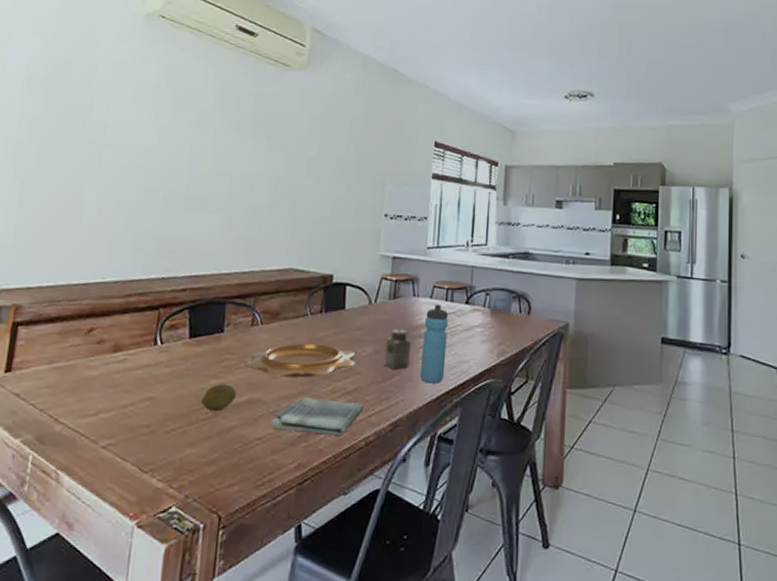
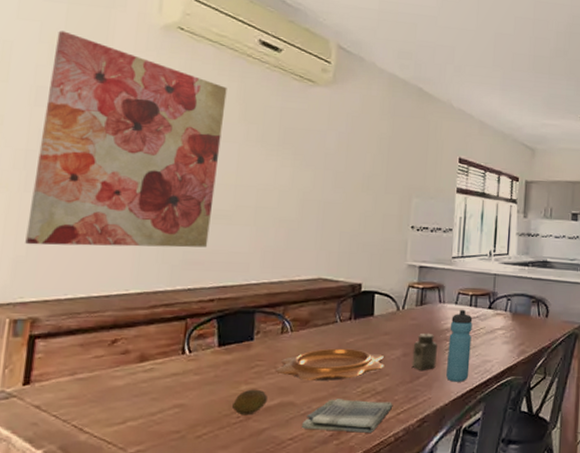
wall art: none [13,23,204,236] -> present [25,31,227,248]

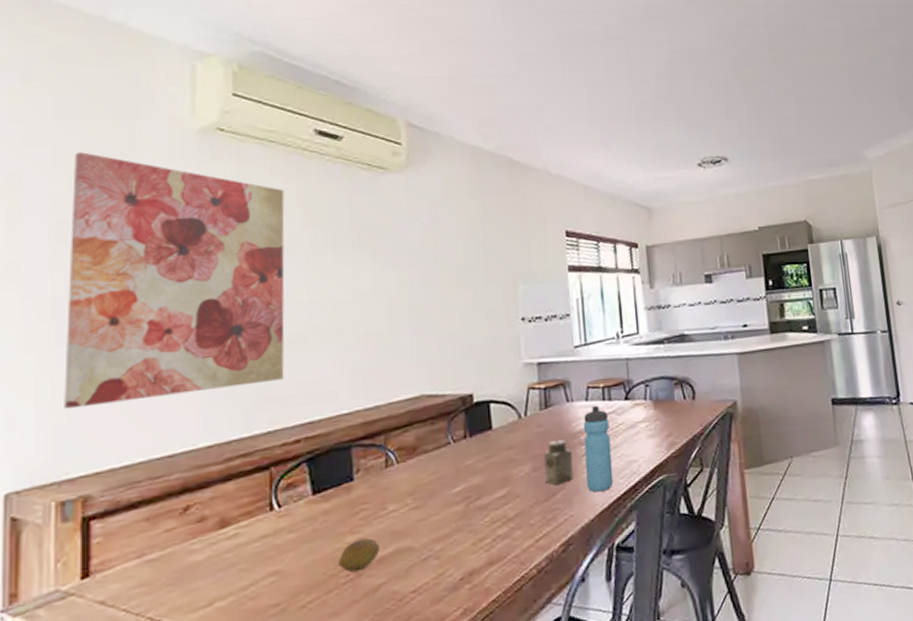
decorative bowl: present [275,348,385,381] -> none [384,472,513,519]
dish towel: present [302,399,393,433] -> none [425,527,530,577]

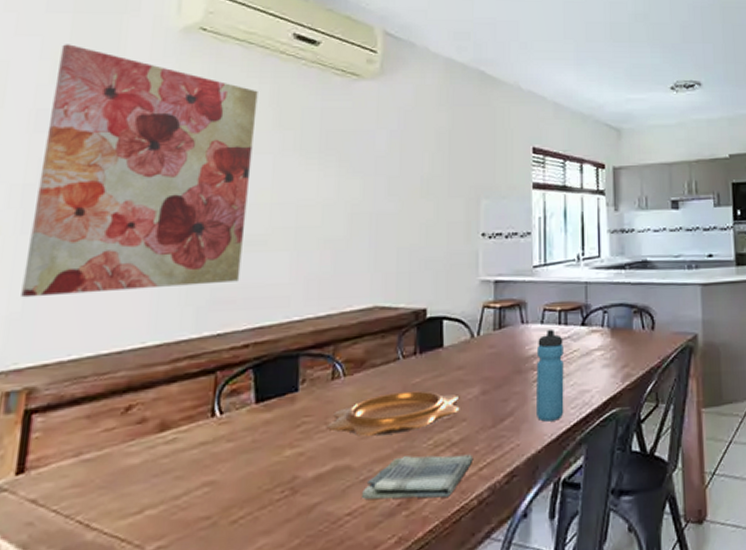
fruit: present [339,538,379,573] -> none [275,453,318,489]
decorative bowl: none [384,472,513,519] -> present [326,390,460,436]
dish towel: none [425,527,530,577] -> present [362,454,474,500]
salt shaker: present [543,439,573,485] -> none [493,362,523,411]

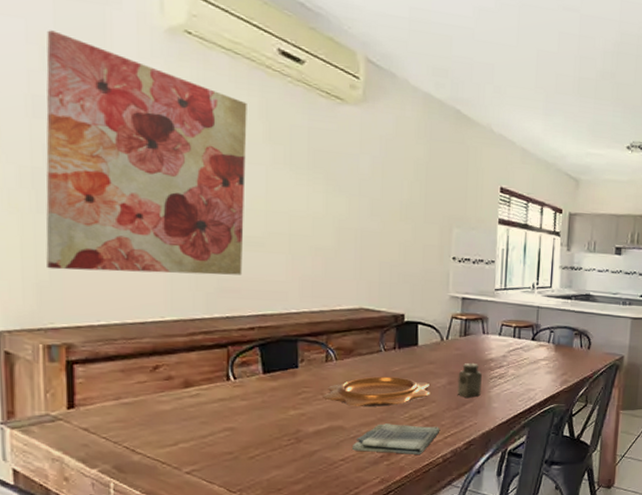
salt shaker: none [493,362,523,411] -> present [457,362,482,398]
water bottle: present [536,329,564,422] -> none [491,340,516,409]

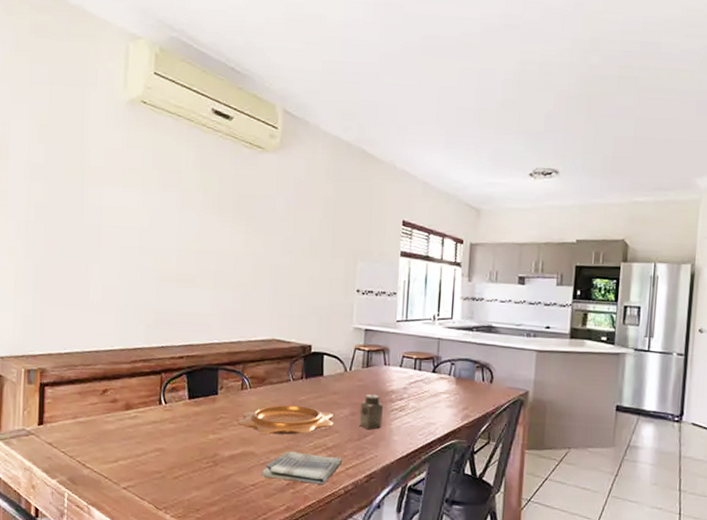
wall art: present [46,30,247,275] -> none [31,111,186,309]

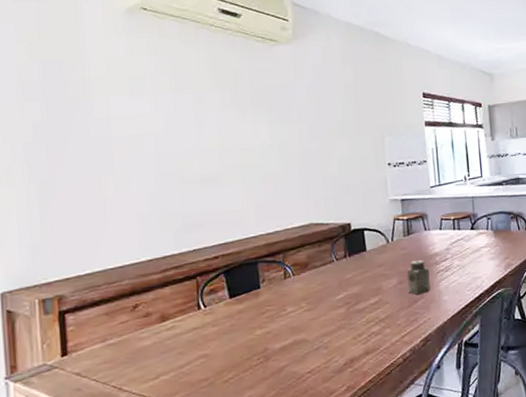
decorative bowl: present [237,405,334,435] -> none [284,283,383,318]
dish towel: present [262,451,343,484] -> none [317,327,397,362]

